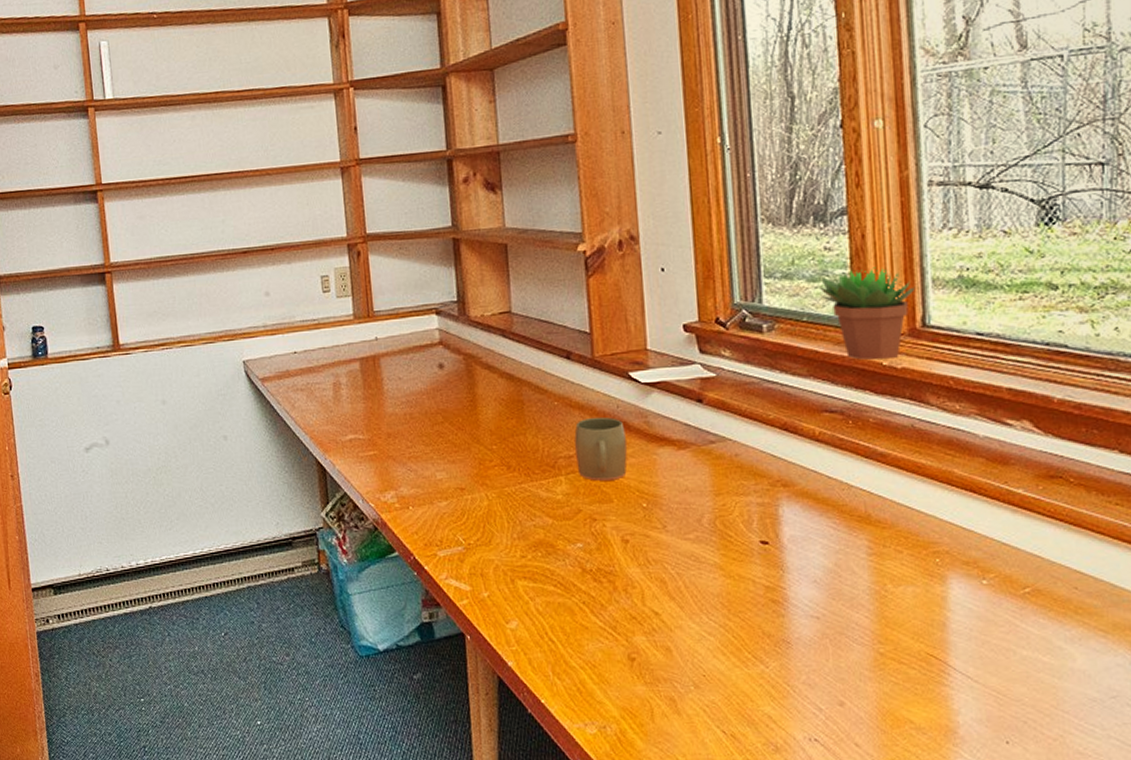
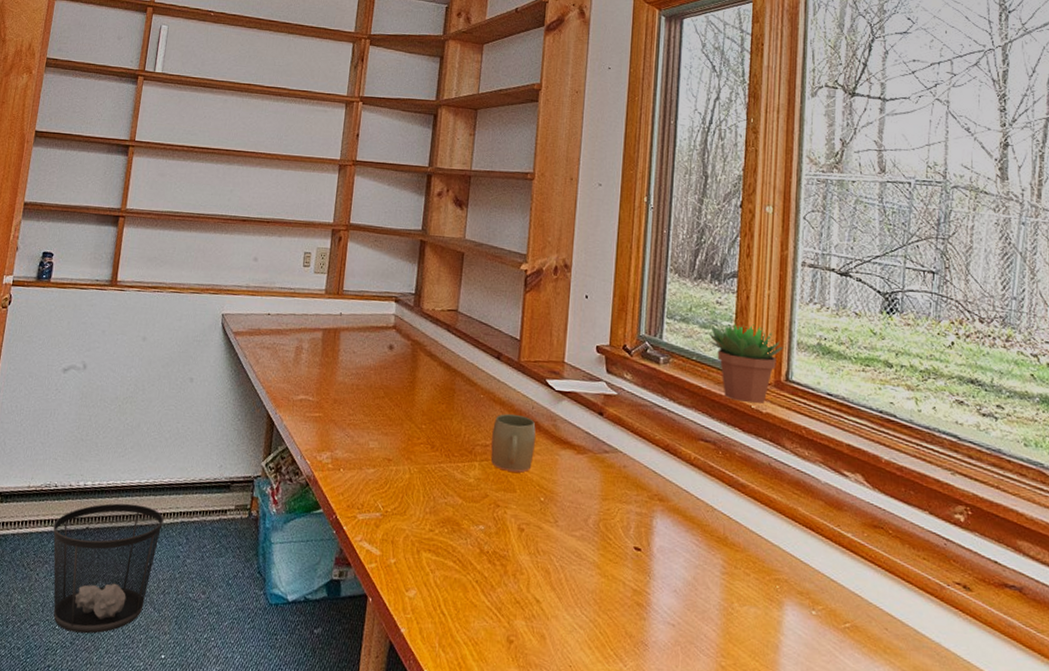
waste bin: none [114,576,229,711] -> present [53,503,164,634]

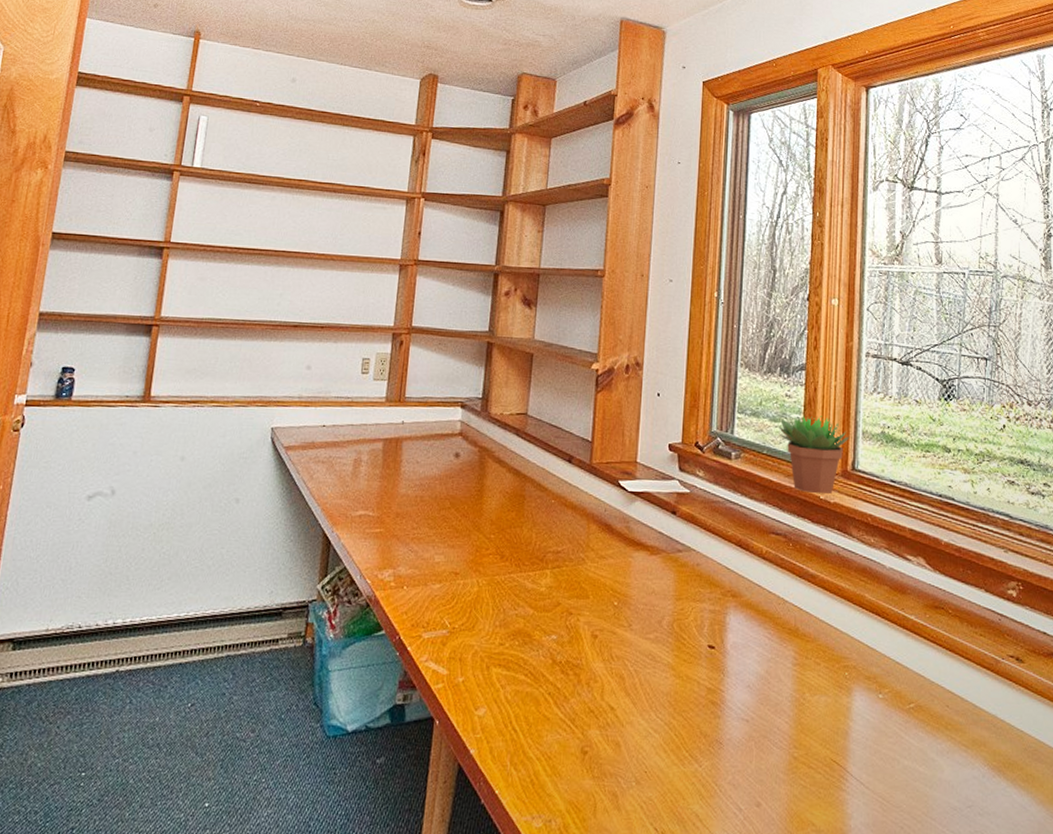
waste bin: present [53,503,164,634] -> none [76,640,207,788]
mug: present [490,414,536,473] -> none [562,517,609,578]

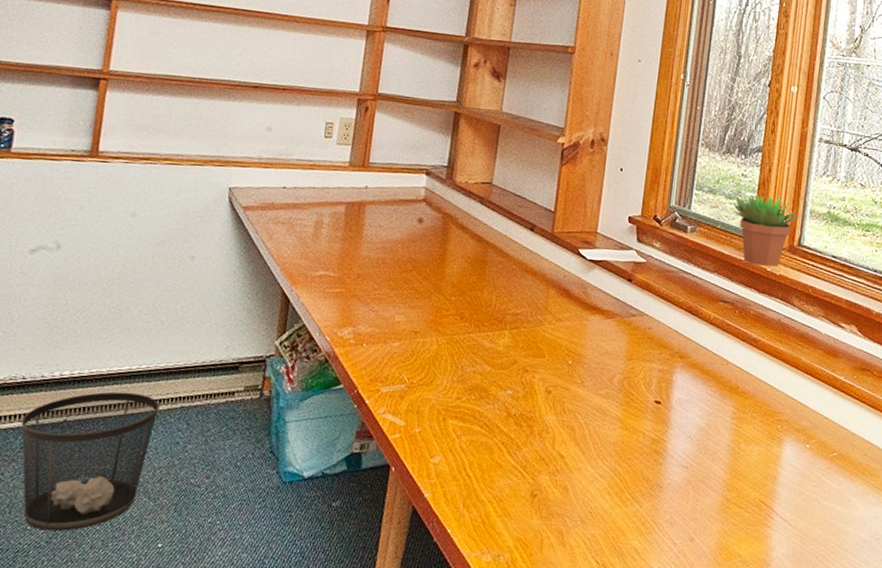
waste bin: none [76,640,207,788] -> present [20,391,160,531]

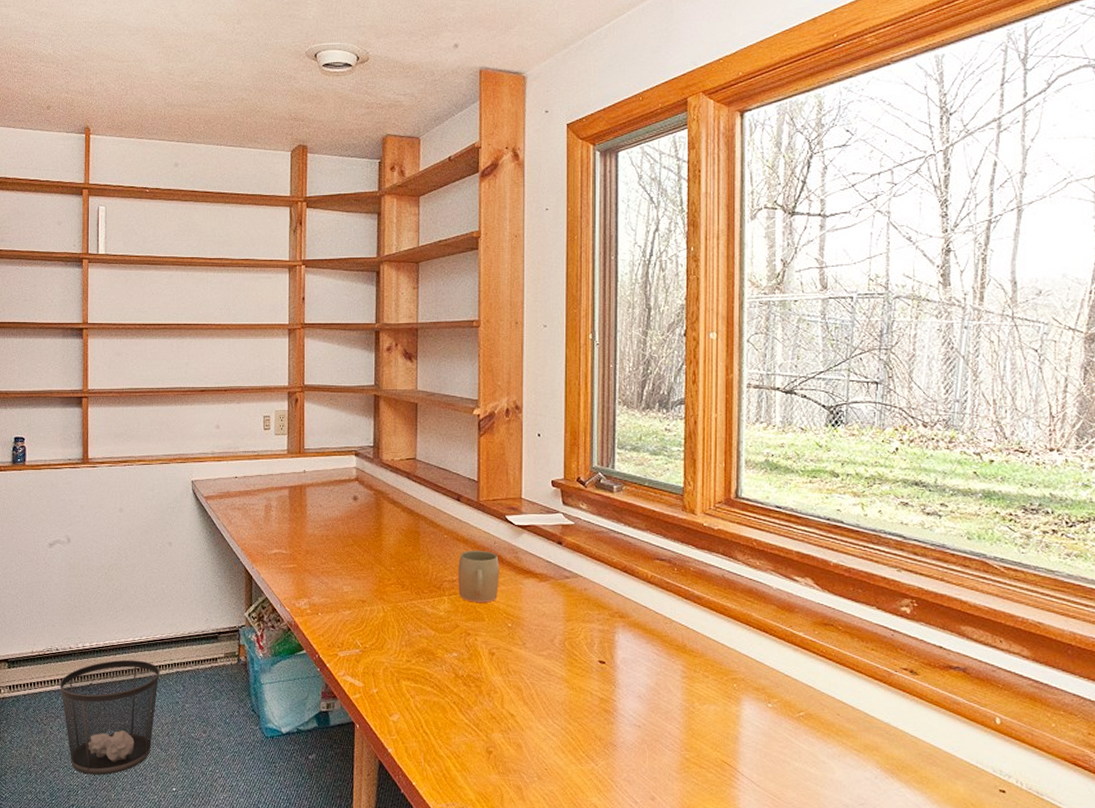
mug: none [520,283,567,339] -> present [457,550,500,603]
succulent plant: present [732,195,798,267] -> none [658,447,732,522]

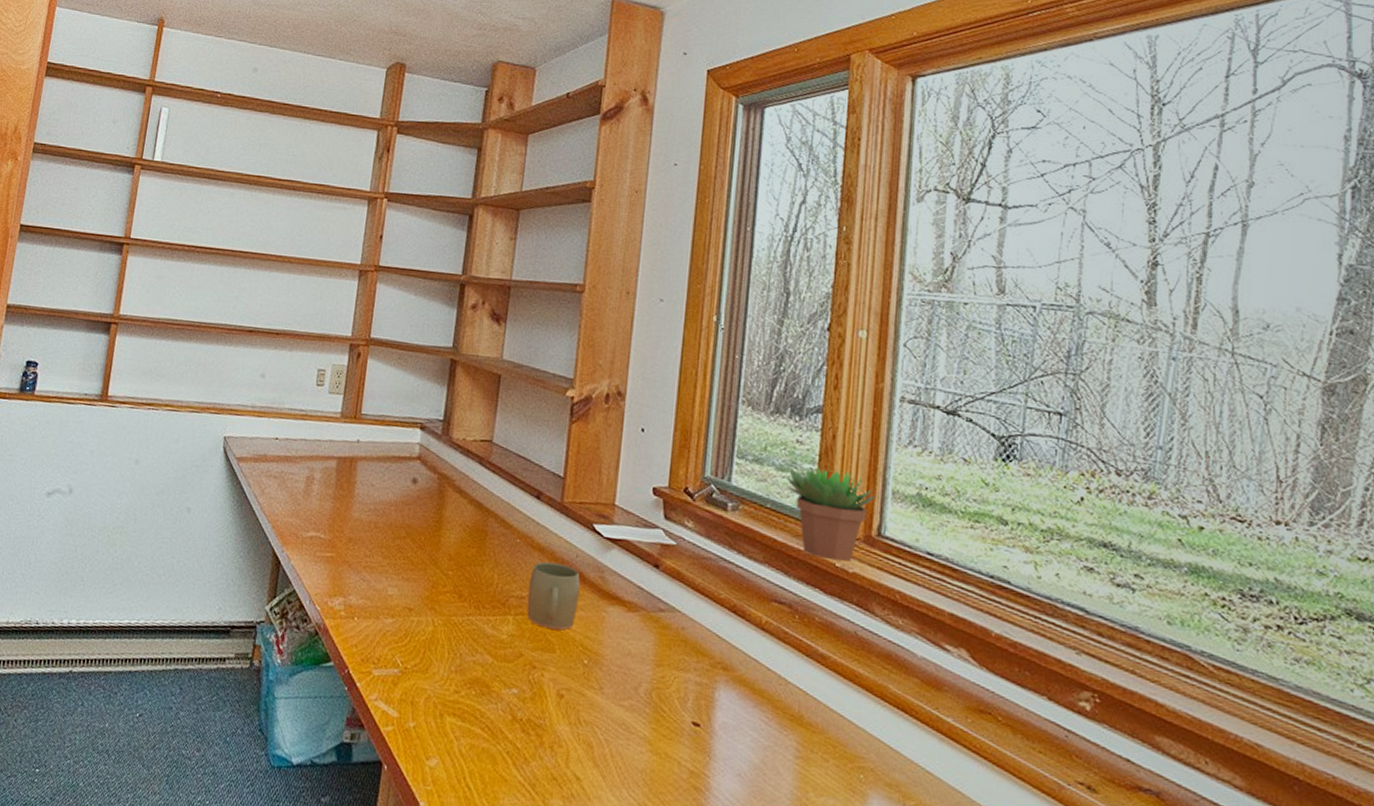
waste bin: present [59,659,160,776] -> none [32,645,155,790]
succulent plant: none [658,447,732,522] -> present [785,467,876,562]

